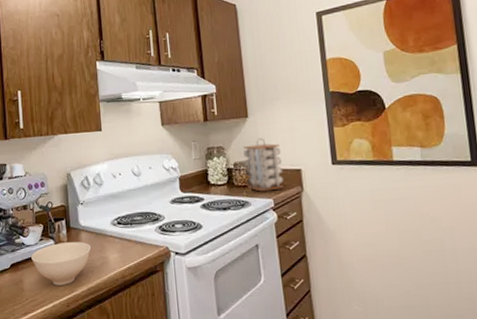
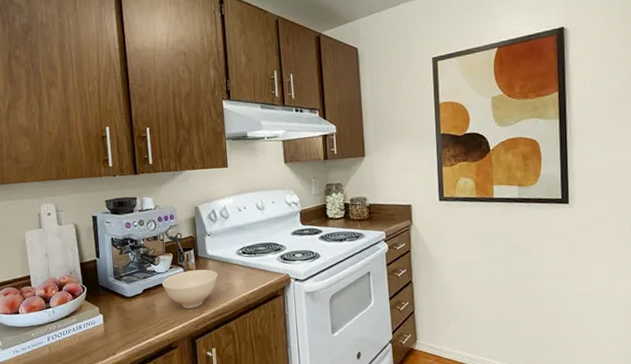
spice rack: present [243,138,284,192] -> none [360,176,395,225]

